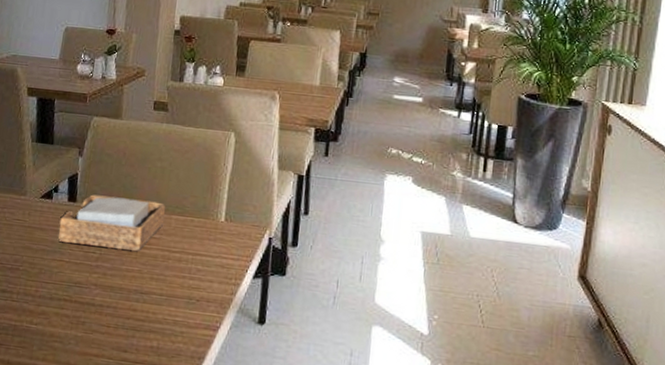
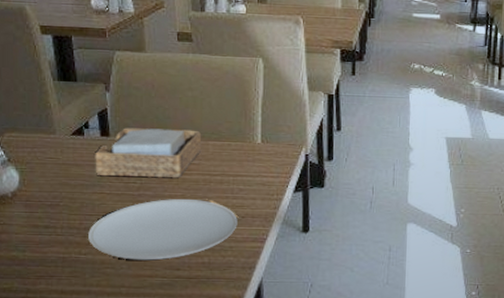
plate: none [41,273,192,339] -> present [88,199,238,261]

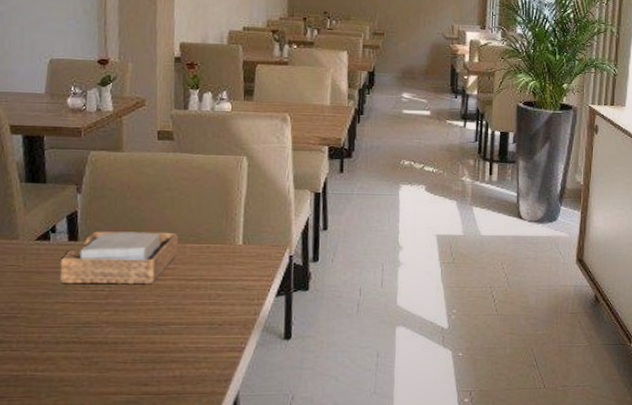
plate: present [88,199,238,261] -> none [47,307,214,376]

